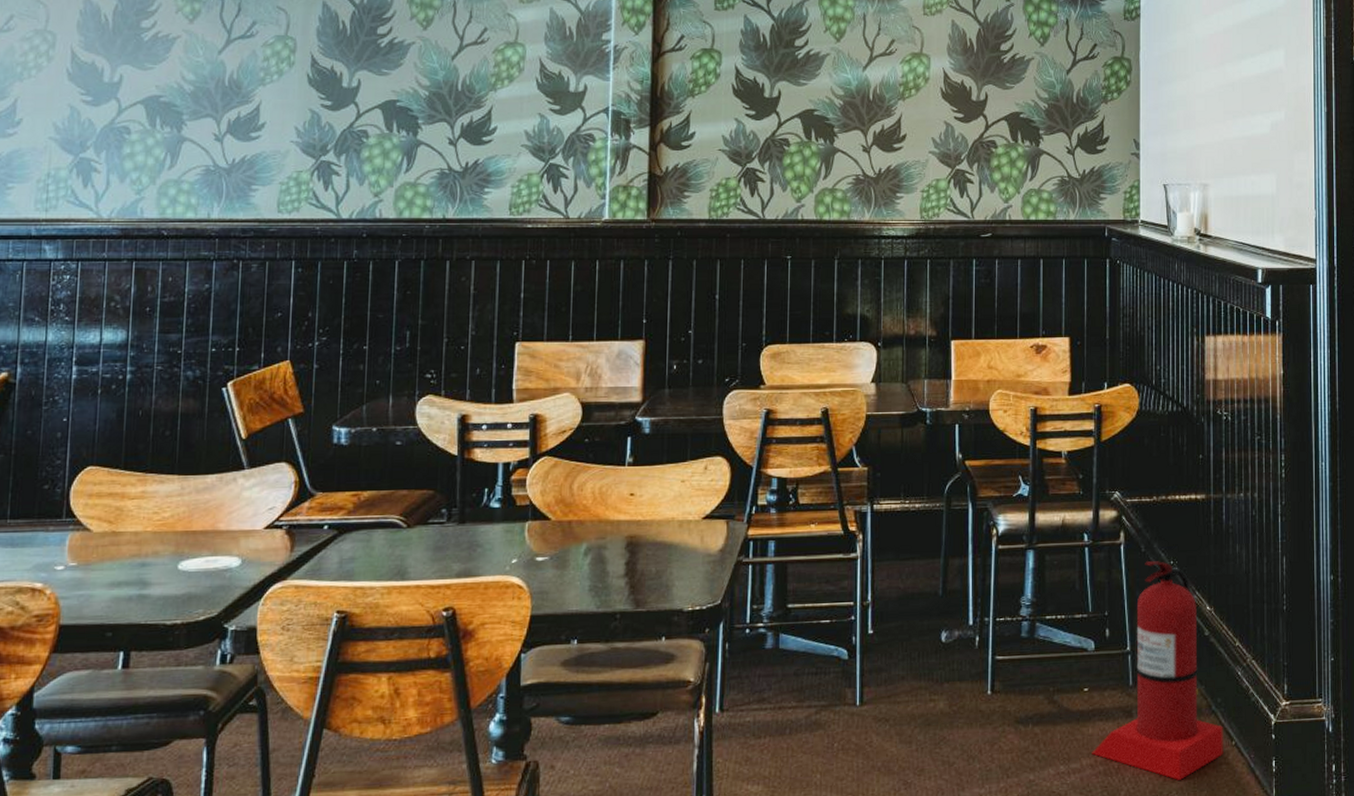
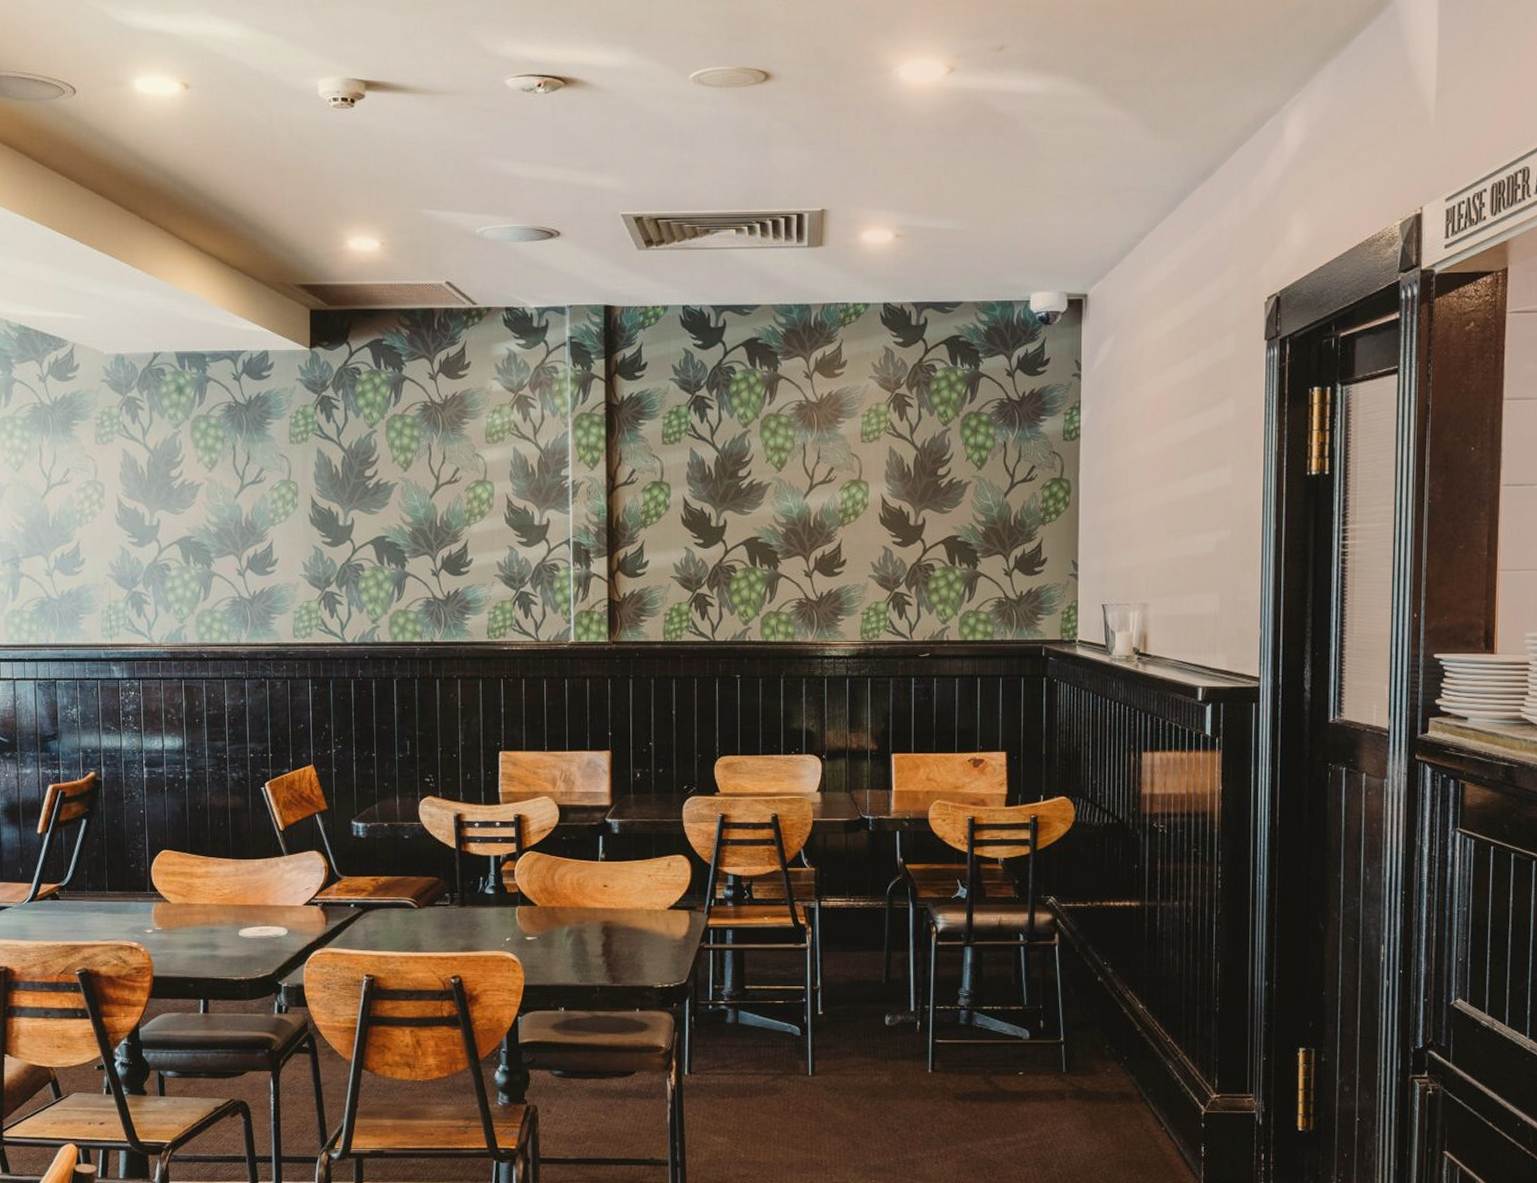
fire extinguisher: present [1092,560,1223,780] -> none [1026,960,1153,1158]

